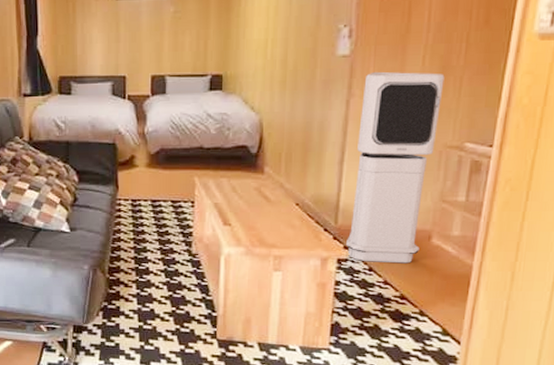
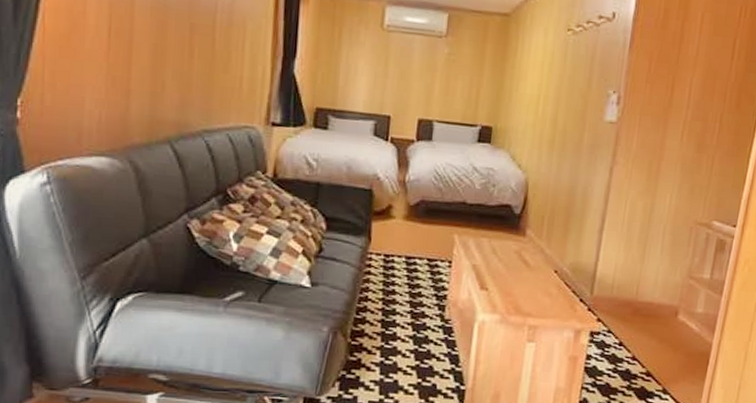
air purifier: present [346,71,445,264] -> none [600,141,699,339]

